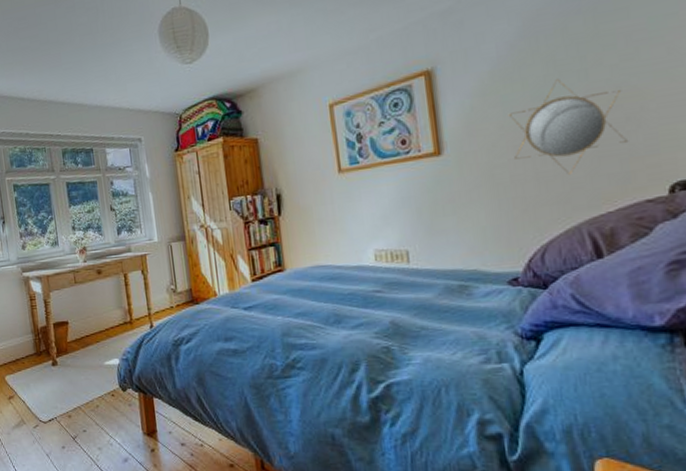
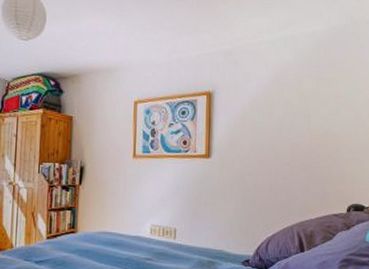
home mirror: present [508,79,629,175] -> none [258,118,328,188]

